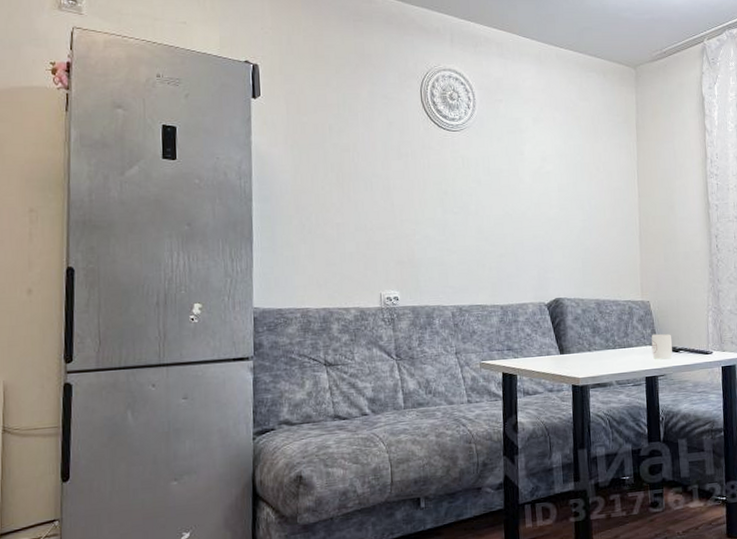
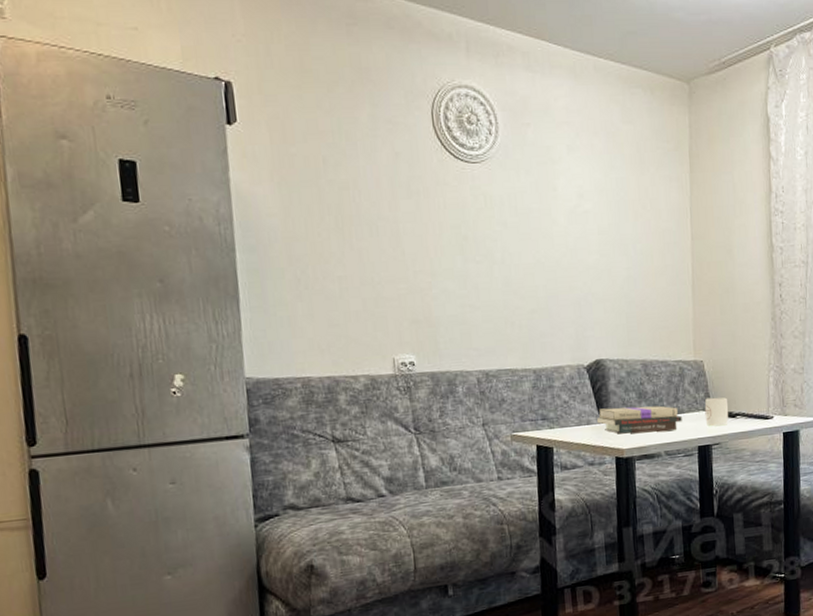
books: none [556,340,631,365] -> present [597,405,682,434]

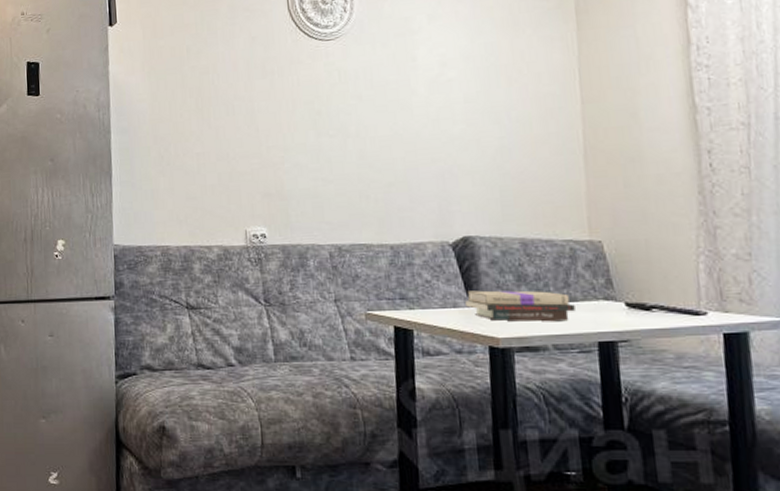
mug: present [704,397,729,427] -> none [605,284,641,321]

